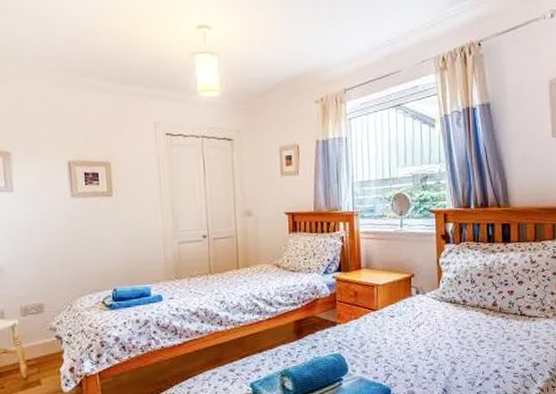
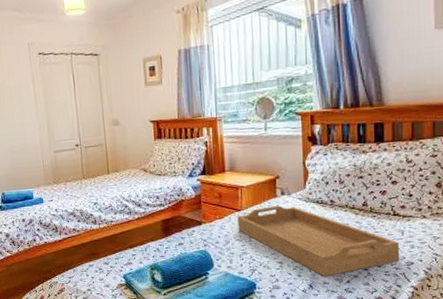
serving tray: none [373,305,527,380] -> present [237,205,400,276]

